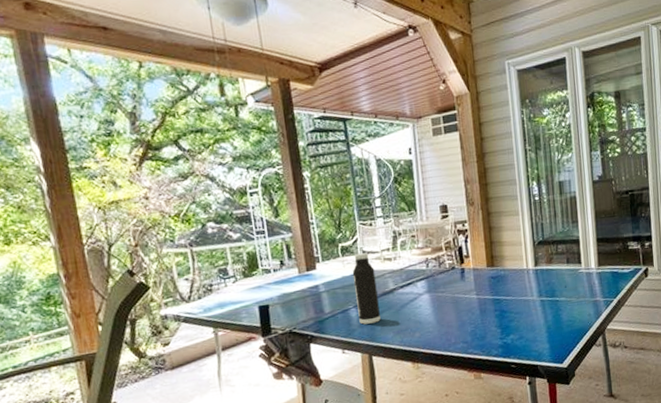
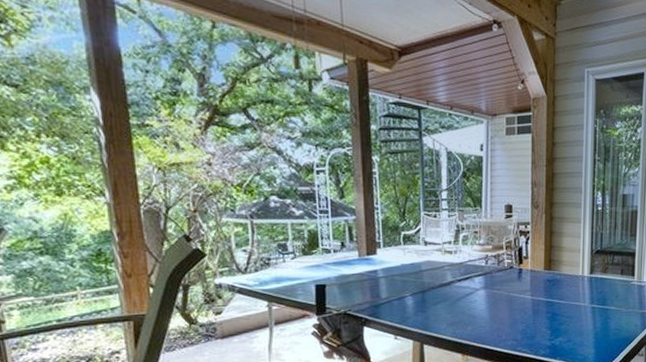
water bottle: present [352,253,381,325] -> none [412,244,435,313]

